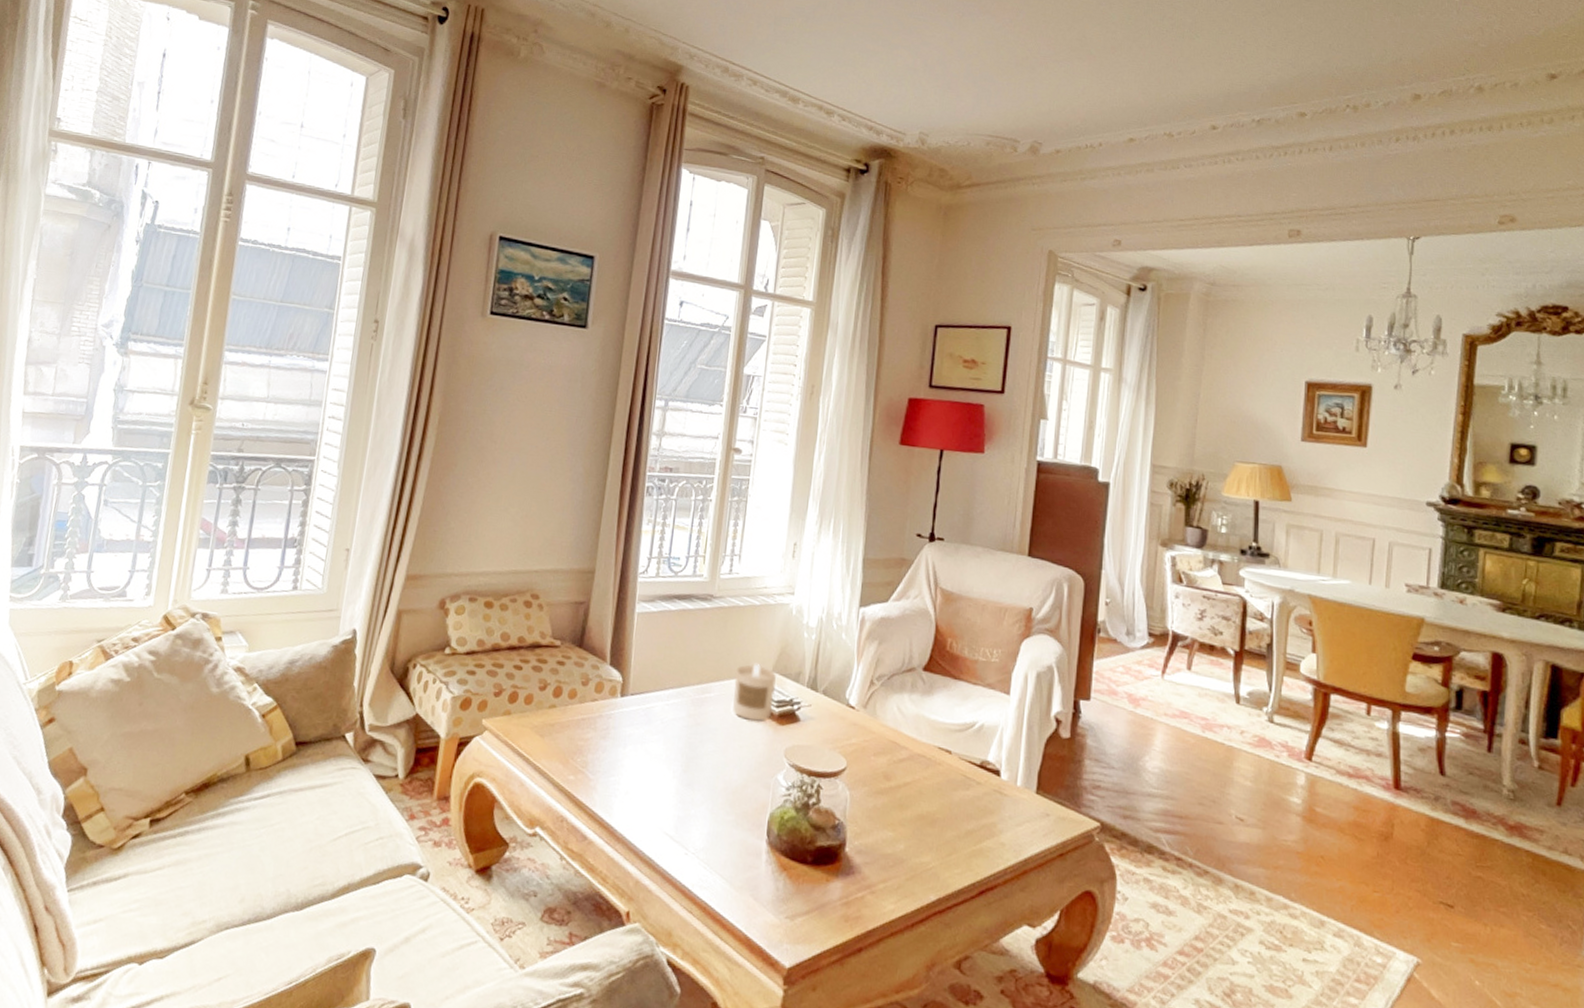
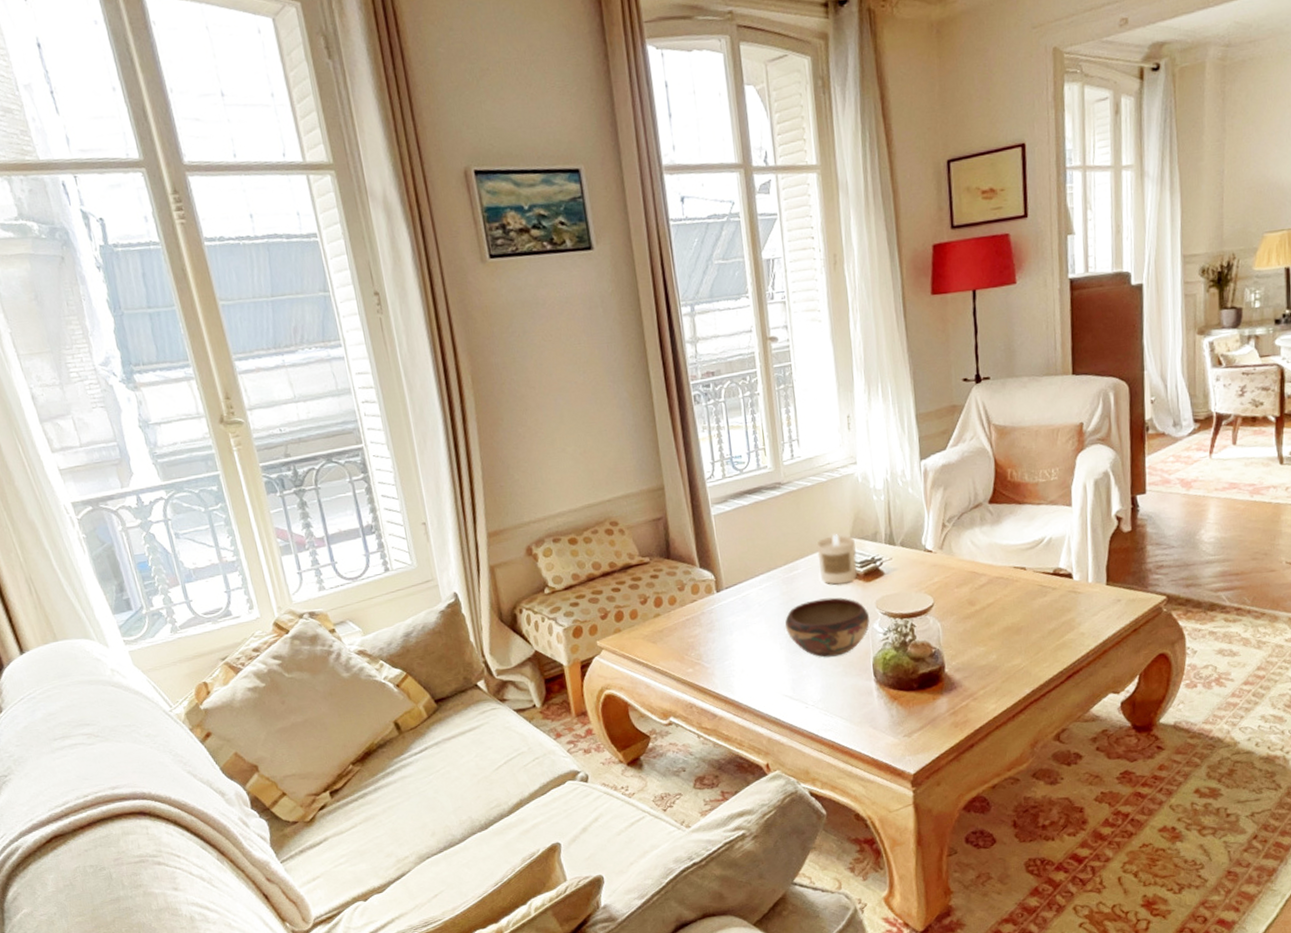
decorative bowl: none [683,731,775,802] -> present [785,597,870,657]

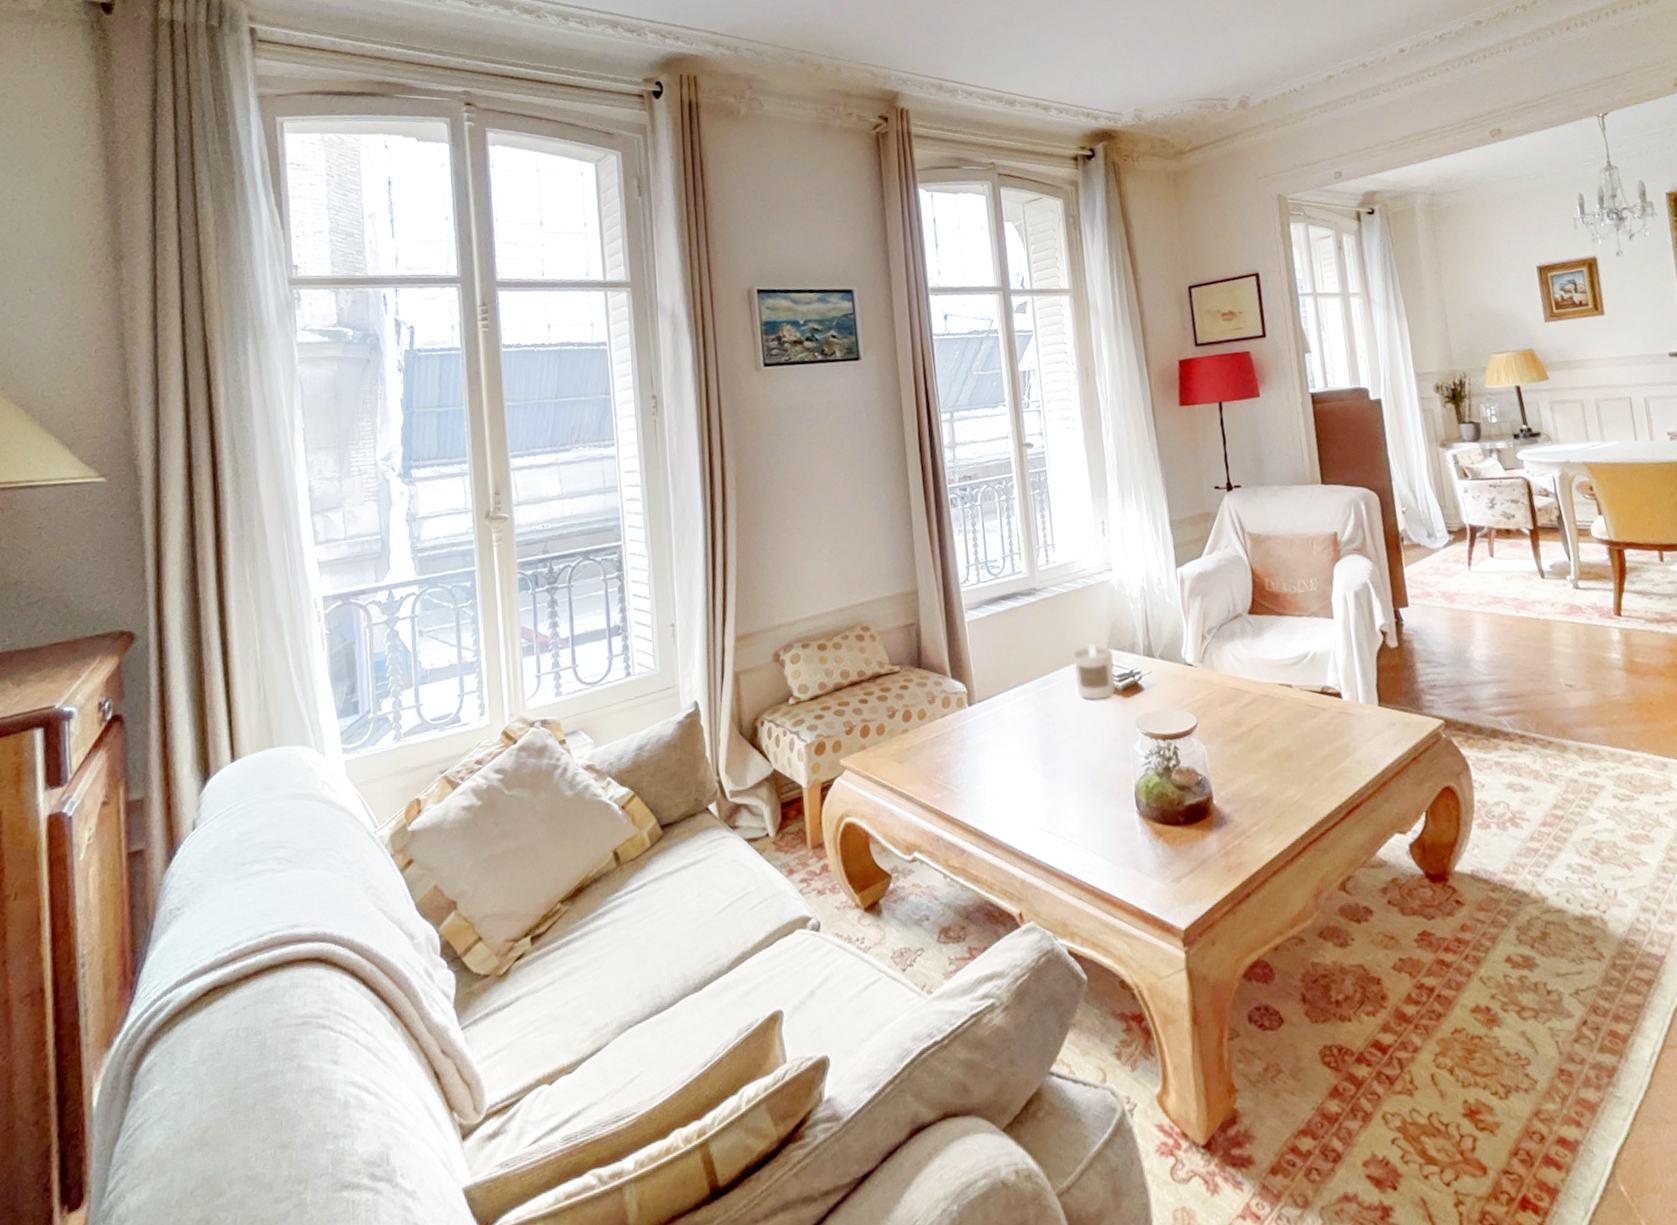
decorative bowl: present [785,597,870,657] -> none [1040,714,1130,784]

